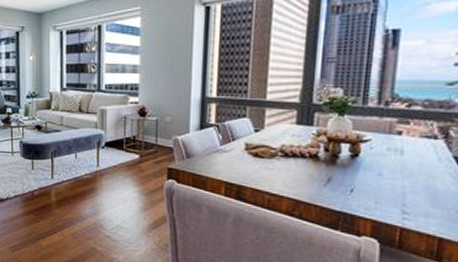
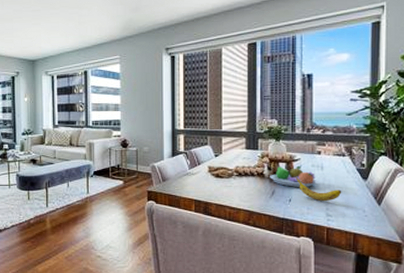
fruit bowl: none [326,147,392,176] -> present [270,165,317,187]
fruit: none [360,161,428,196] -> present [294,176,342,202]

